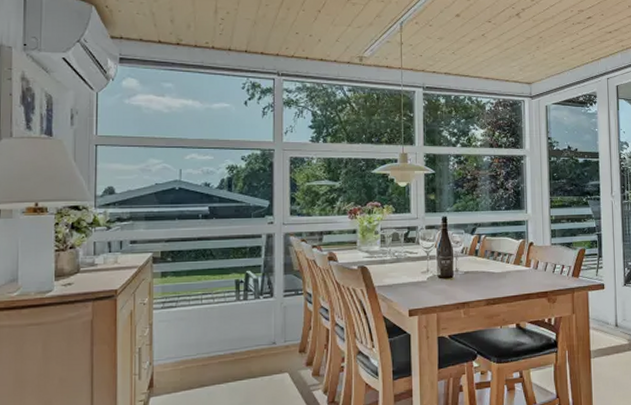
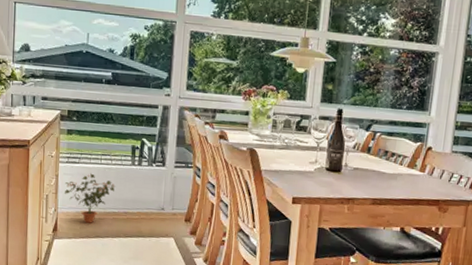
potted plant: none [161,316,220,372] -> present [65,173,116,223]

